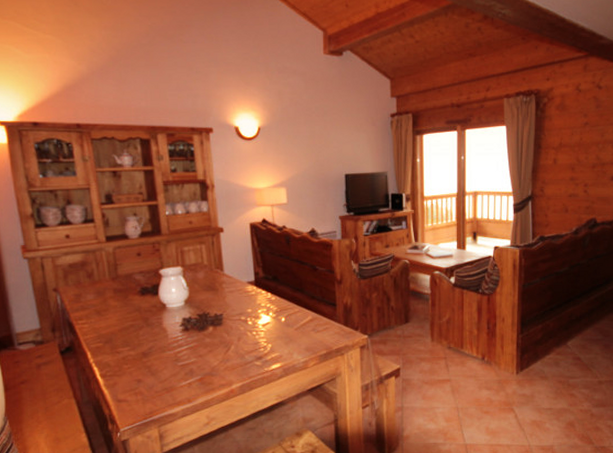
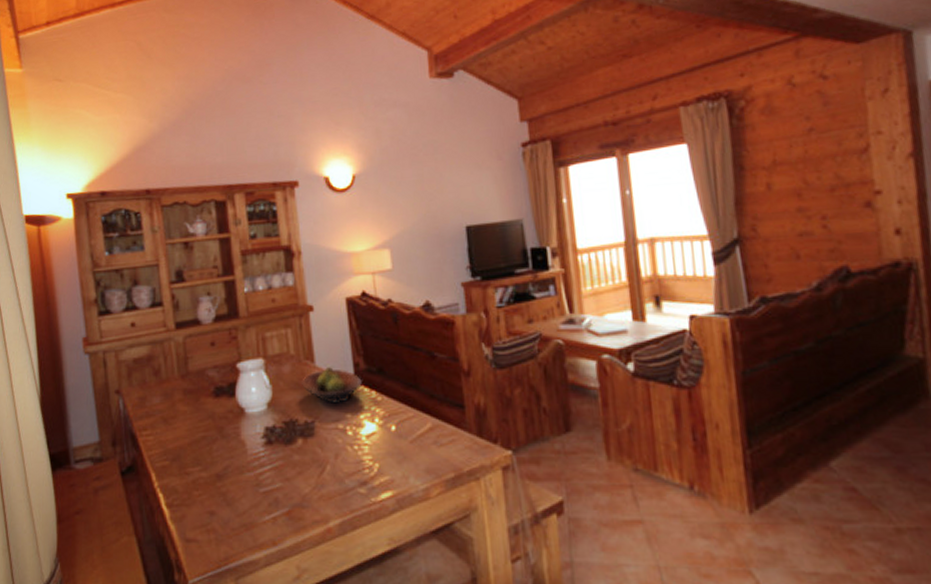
fruit bowl: none [213,275,261,302] -> present [302,367,363,404]

